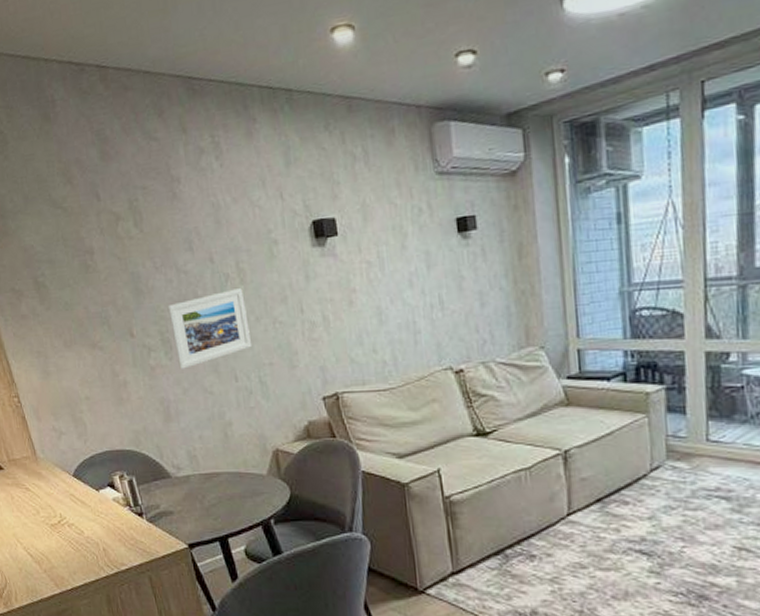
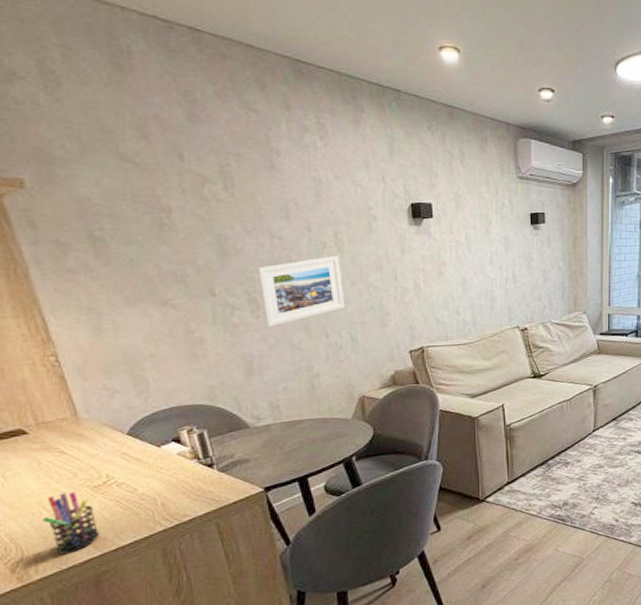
pen holder: none [18,528,59,587] -> present [43,491,100,555]

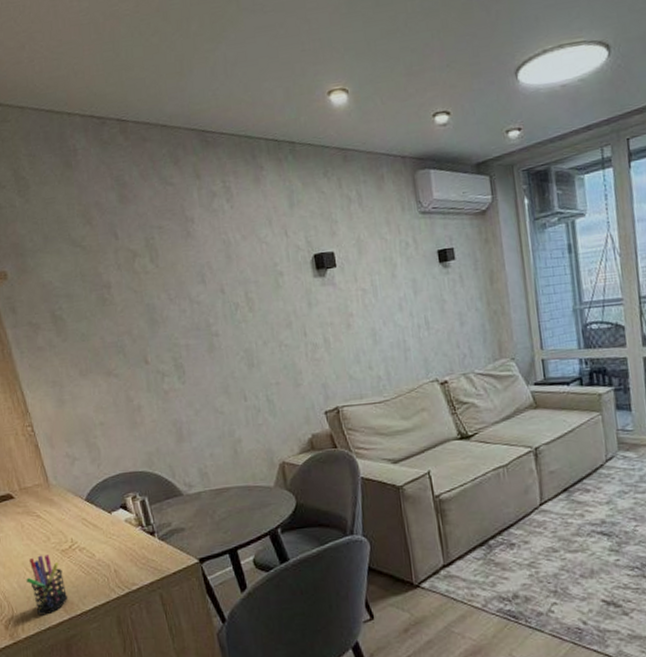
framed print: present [257,256,346,327] -> none [181,316,260,392]

